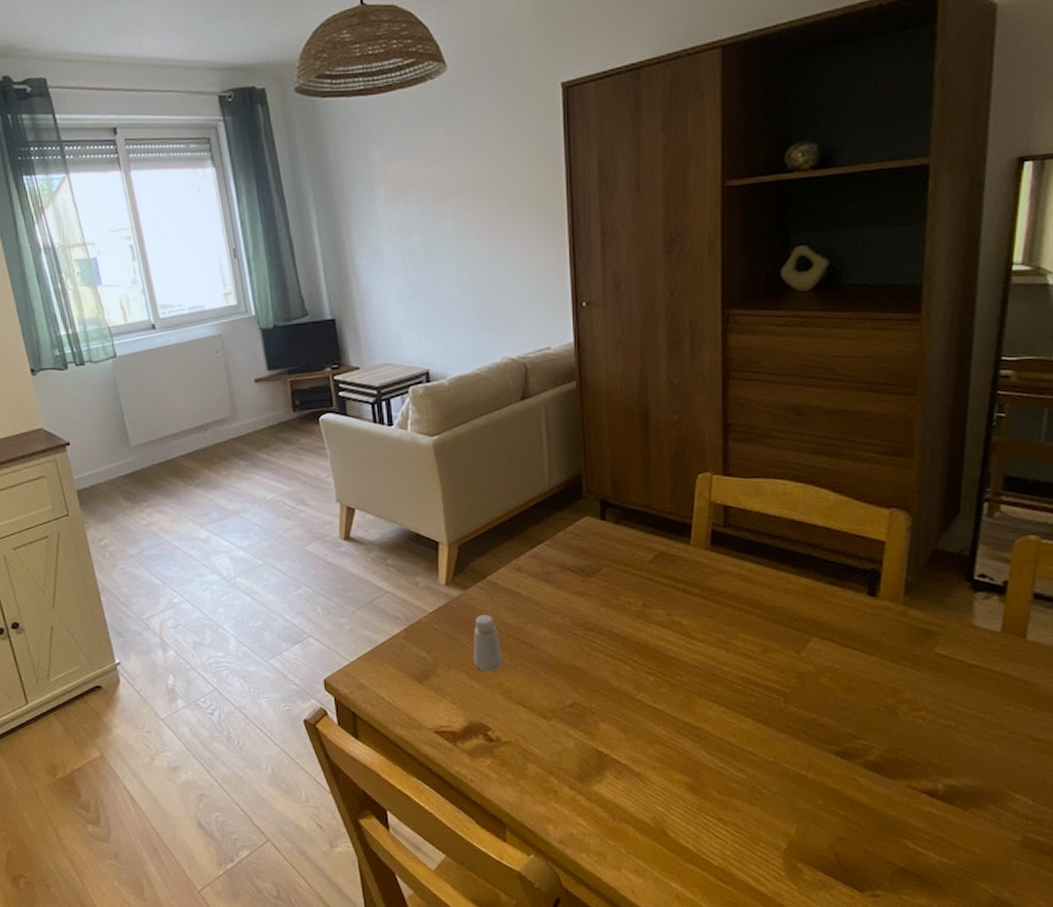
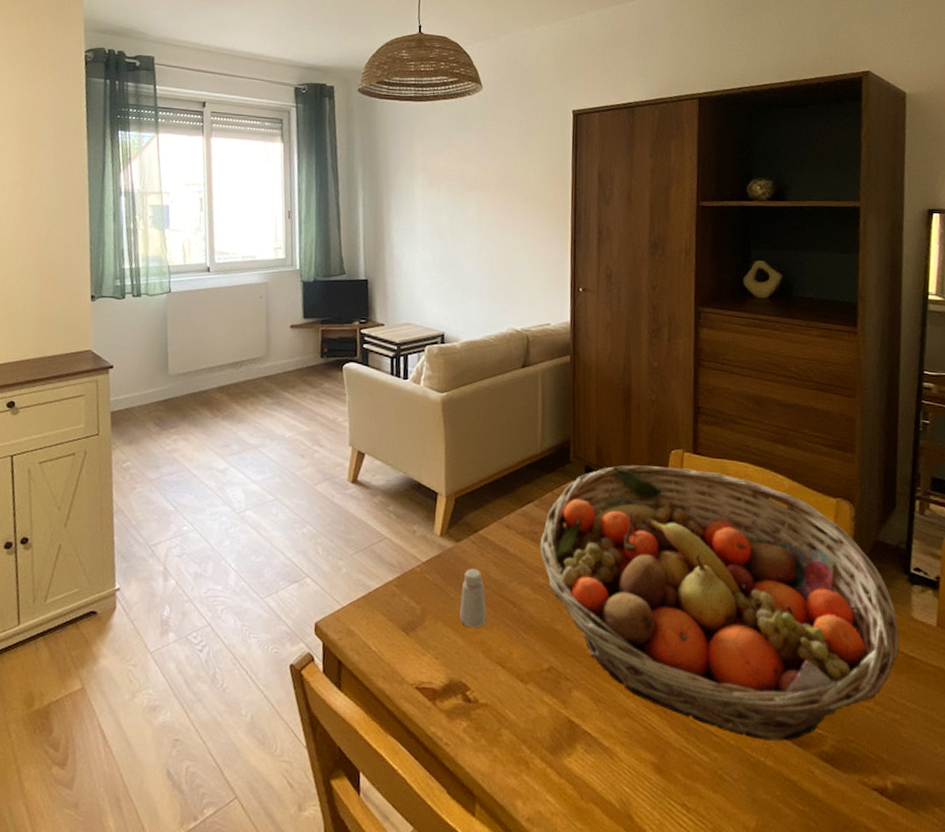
fruit basket: none [554,492,958,755] -> present [539,465,900,741]

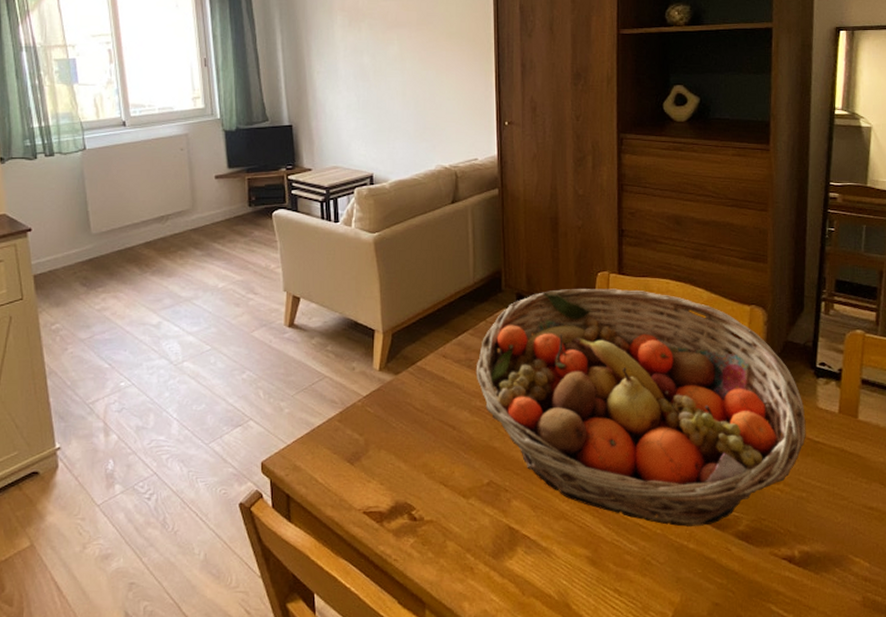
saltshaker: present [459,569,487,629] -> none [402,398,428,453]

